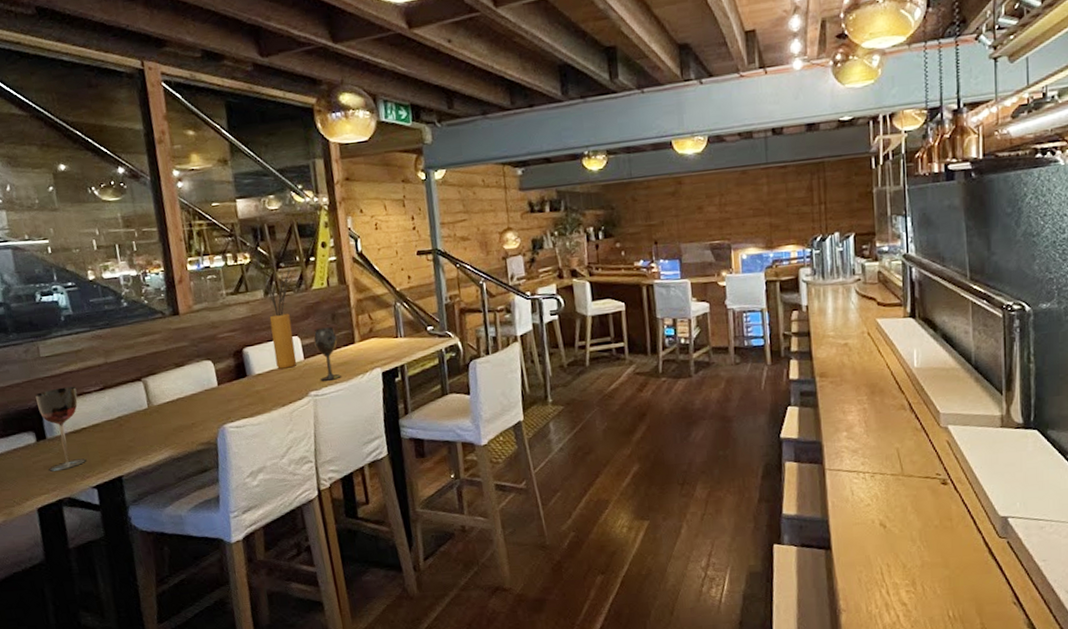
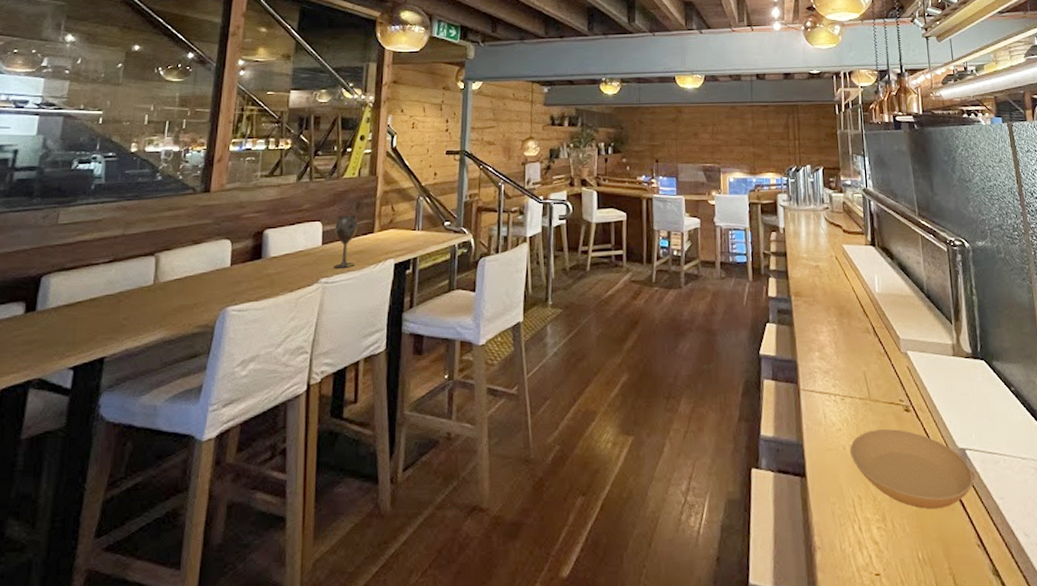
wineglass: present [35,386,86,472] -> none [27,256,84,348]
vase: present [263,266,297,369] -> none [294,155,330,253]
saucer: none [879,502,1014,573] -> present [850,429,974,510]

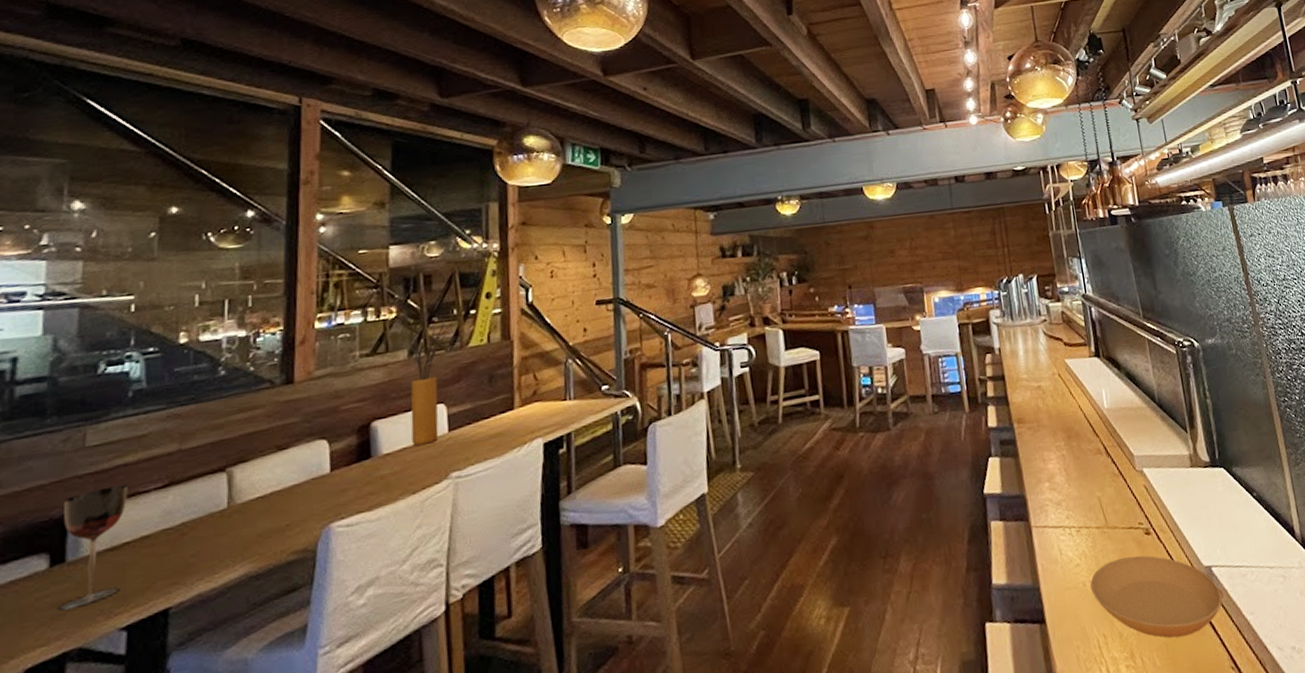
wineglass: none [27,256,84,348] -> present [58,484,128,611]
vase: none [294,155,330,253] -> present [409,321,450,446]
wine glass: present [333,215,358,268] -> none [463,390,493,459]

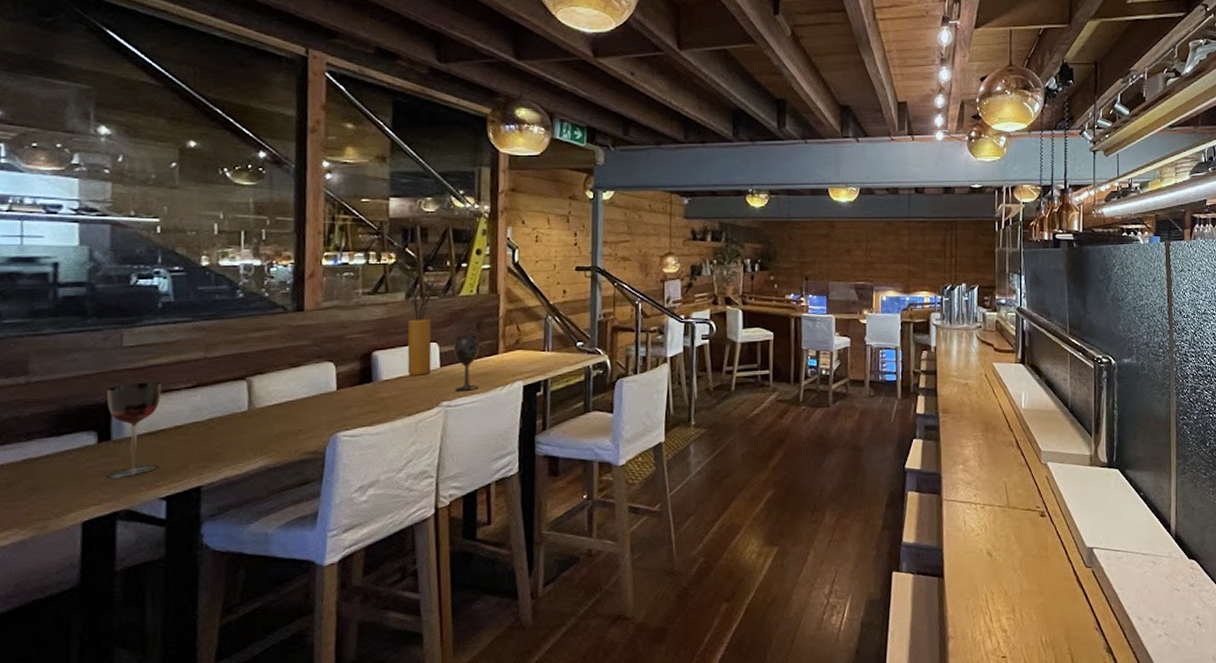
wine glass: none [463,390,493,459] -> present [454,335,480,391]
saucer: present [1090,555,1223,638] -> none [987,532,1098,601]

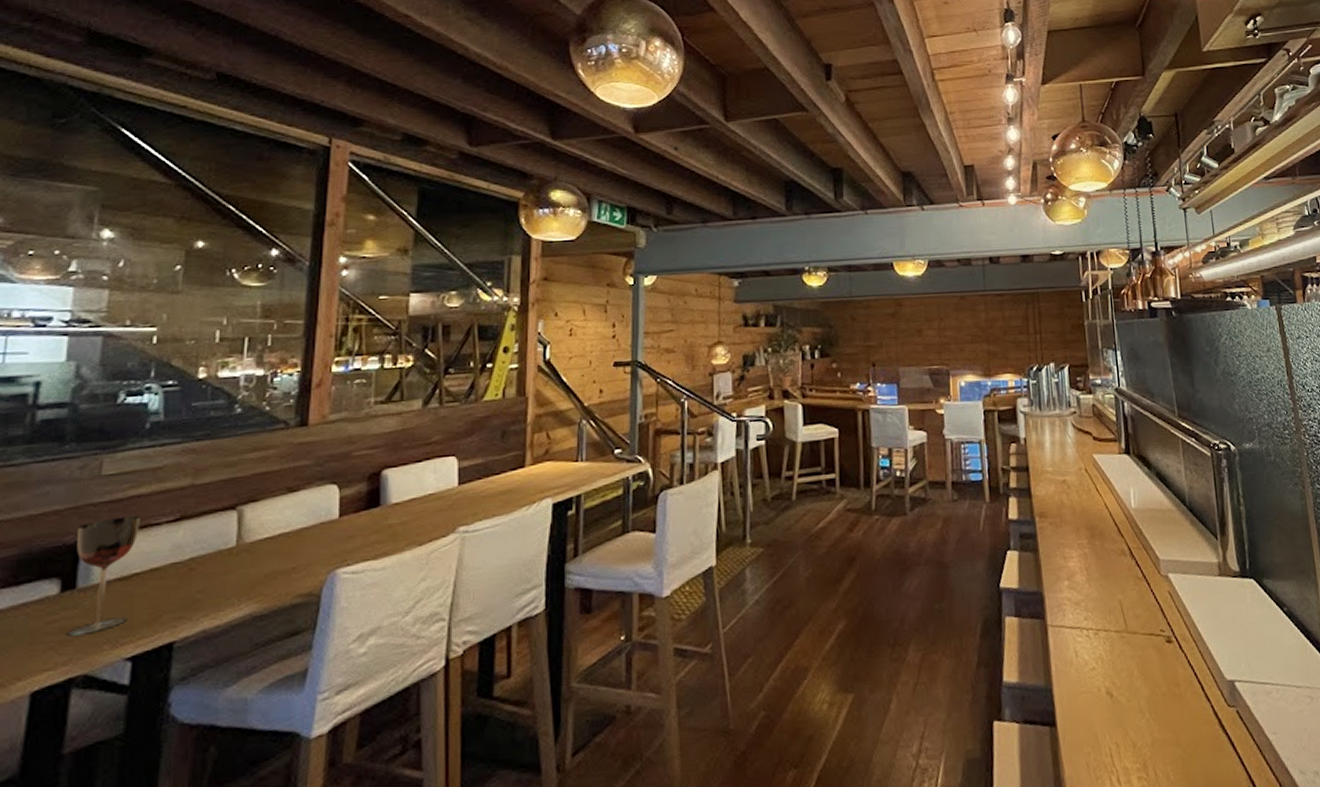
vase: present [407,270,443,376] -> none [422,372,466,497]
wine glass: present [454,335,480,391] -> none [473,446,504,514]

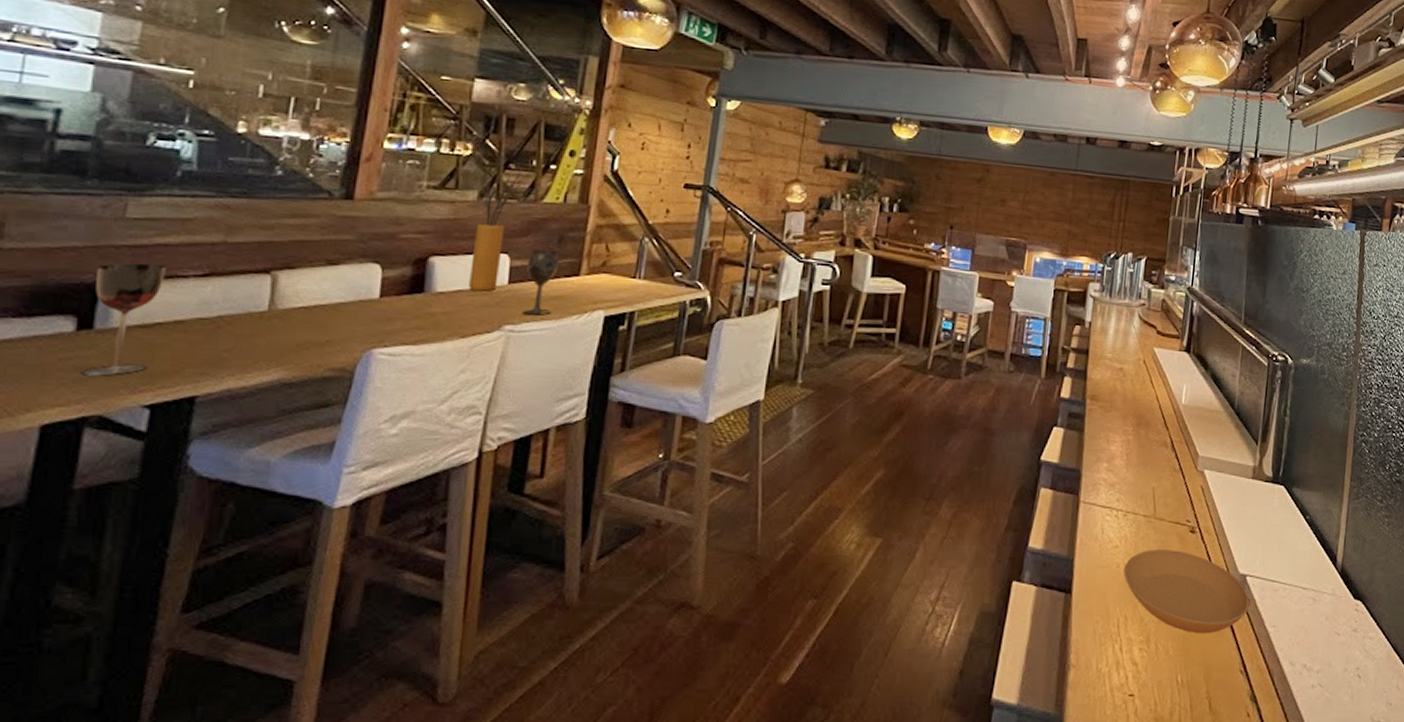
vase: none [422,372,466,497] -> present [469,169,526,292]
wine glass: none [473,446,504,514] -> present [521,250,559,316]
saucer: none [1106,663,1244,752] -> present [1124,550,1250,634]

